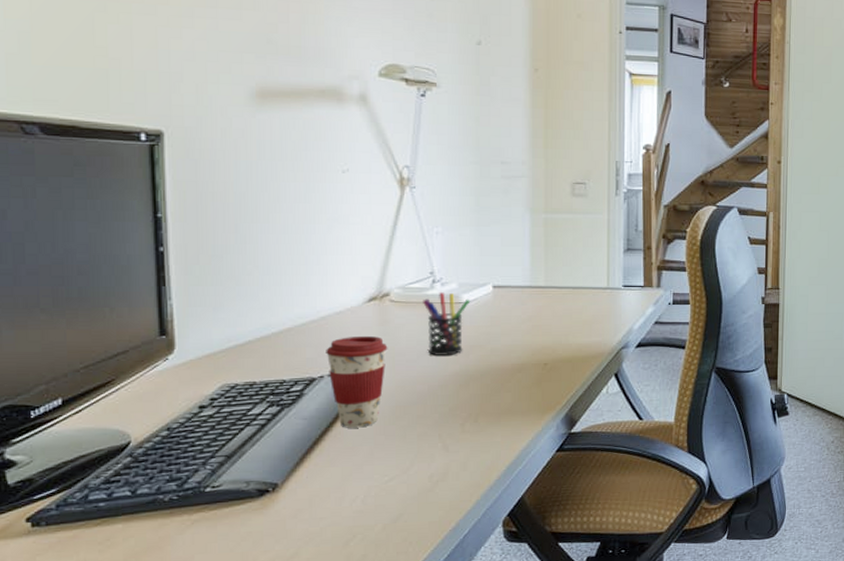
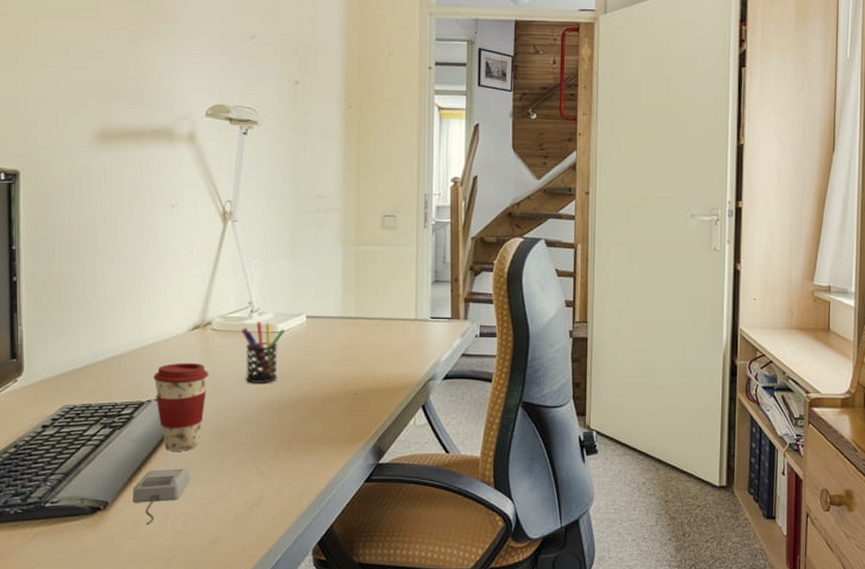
computer mouse: none [305,445,370,505] -> present [132,468,191,525]

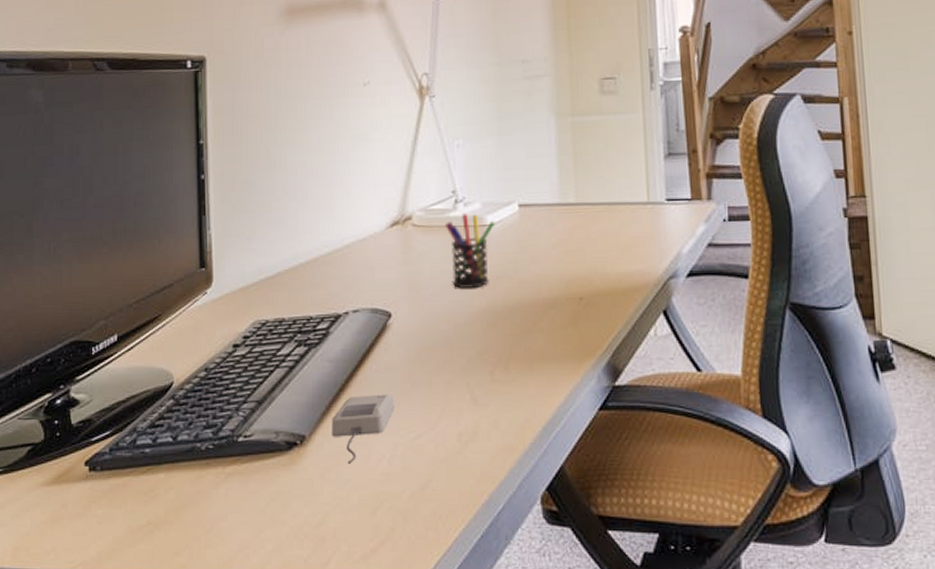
coffee cup: present [153,362,209,451] -> none [350,265,412,373]

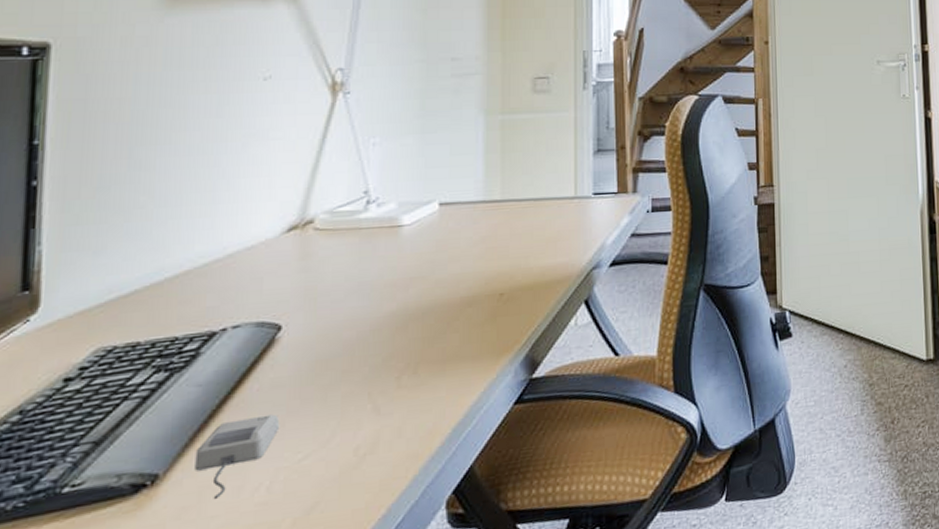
pen holder: present [446,212,496,288] -> none [354,213,412,293]

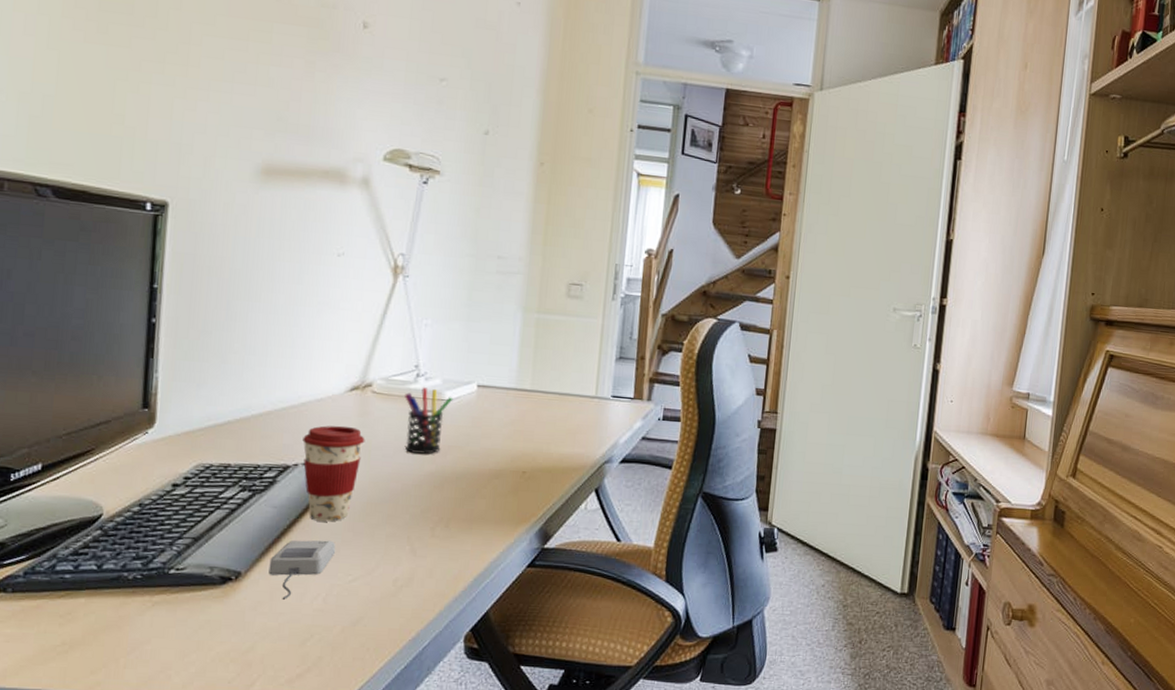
coffee cup: none [231,273,309,394] -> present [302,425,365,522]
pen holder: none [354,213,412,293] -> present [405,386,454,454]

